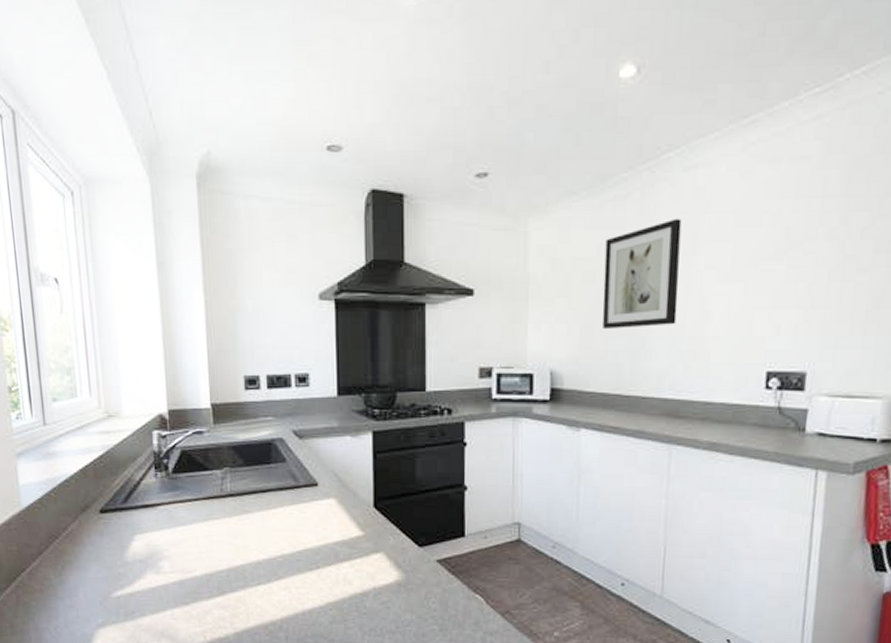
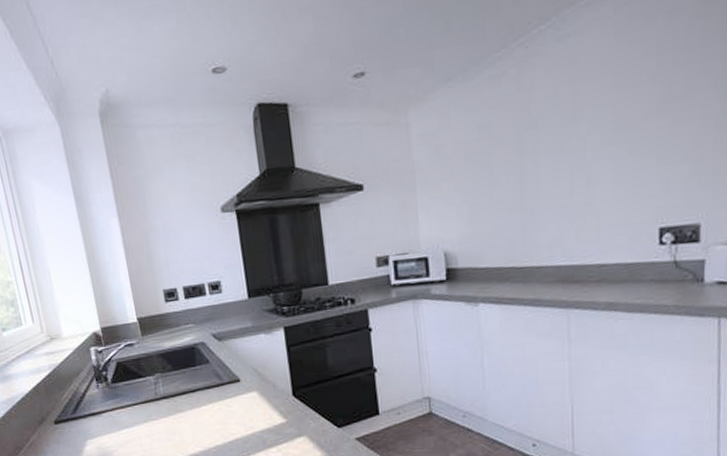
wall art: present [602,218,682,328] -> none [485,89,563,206]

